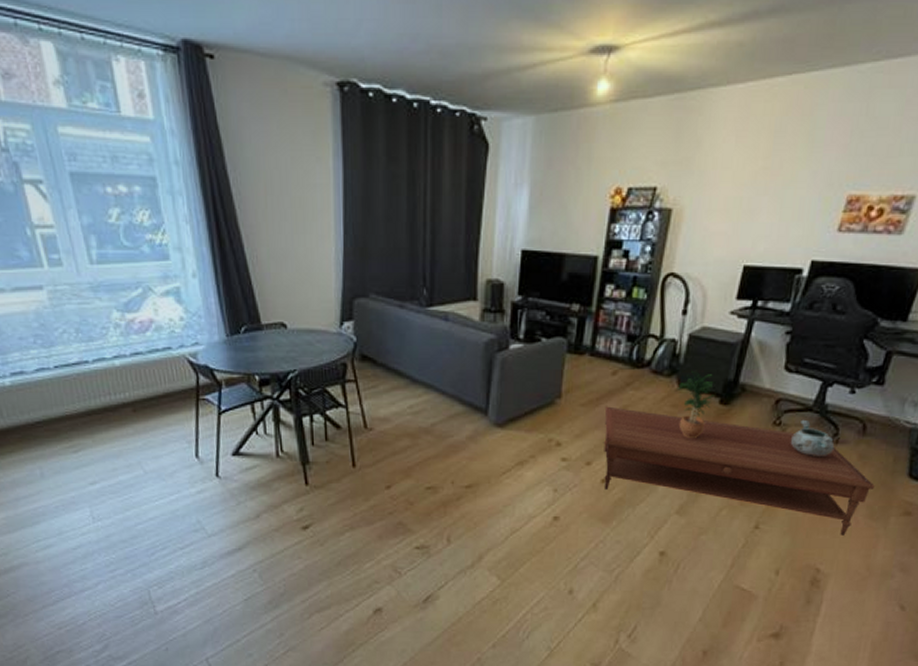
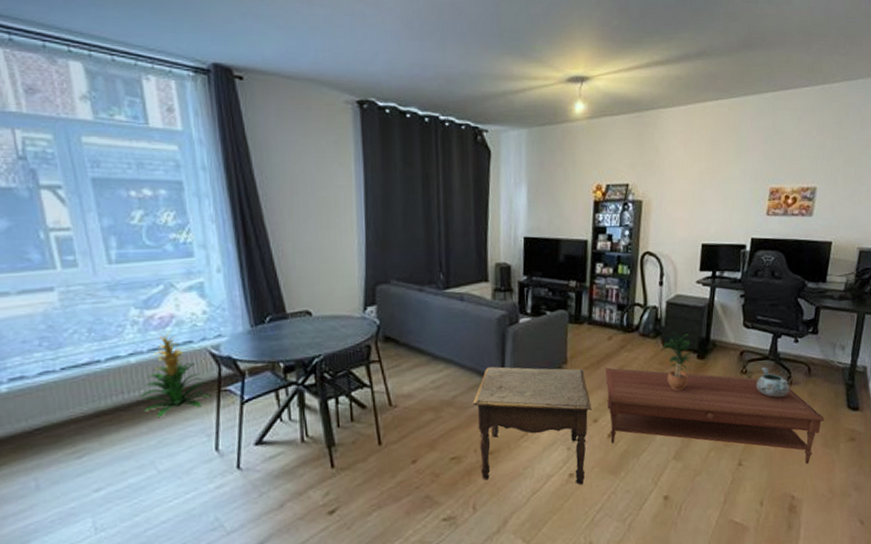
indoor plant: none [126,337,190,420] -> present [141,332,211,417]
side table: none [452,394,586,530] -> present [473,366,593,486]

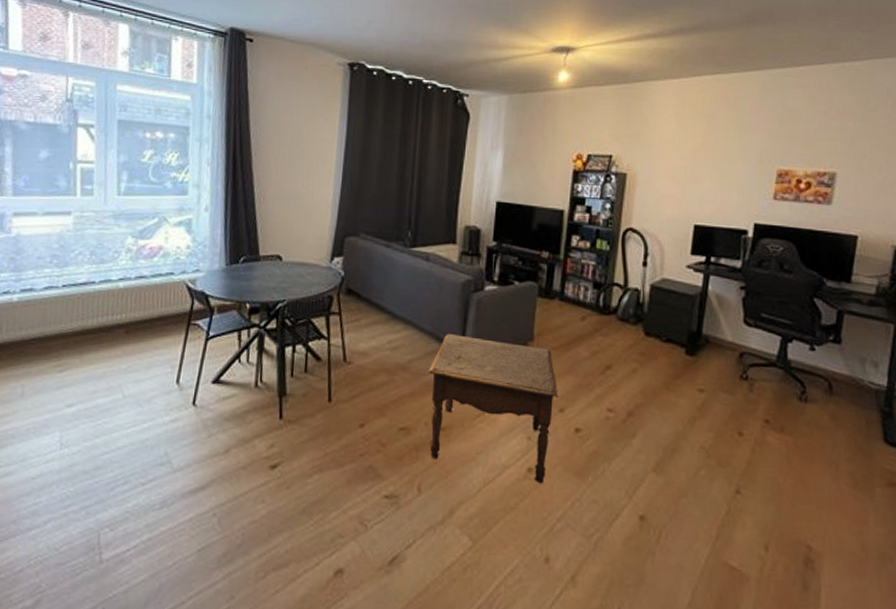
indoor plant: present [141,332,211,417] -> none [121,262,181,342]
coffee table: present [604,367,825,464] -> none [575,351,852,507]
potted plant: present [662,332,694,391] -> none [643,320,682,390]
decorative bowl: present [757,366,790,397] -> none [760,374,804,415]

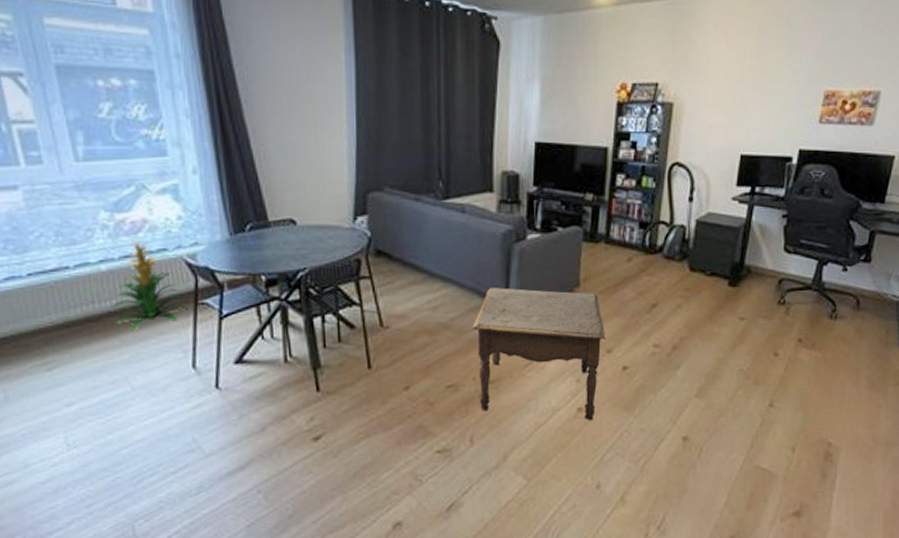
indoor plant: none [121,262,181,342] -> present [112,238,187,330]

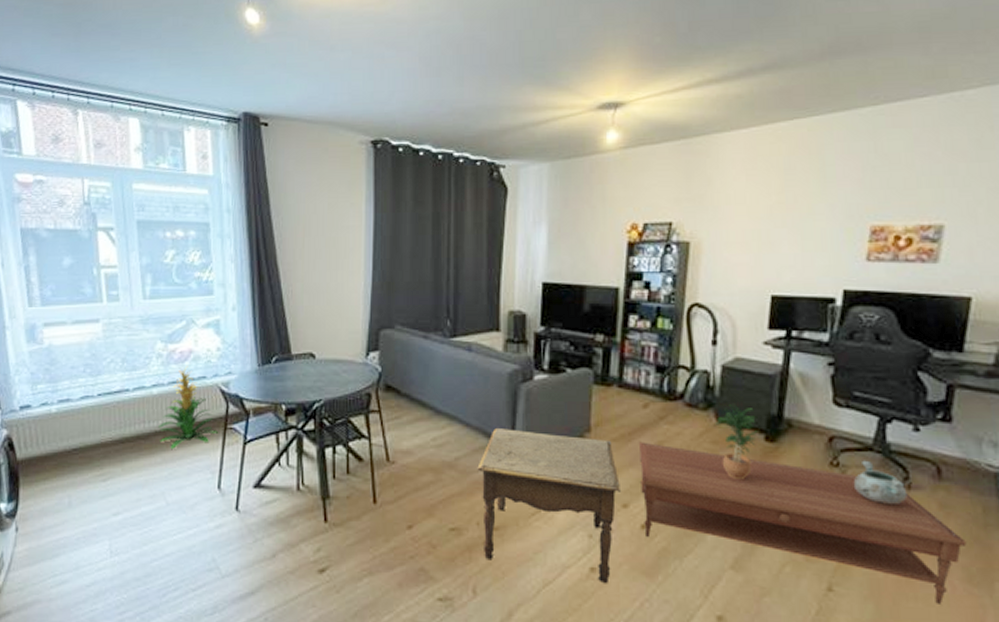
coffee table: none [622,293,872,408] -> present [638,442,967,604]
potted plant: none [688,255,725,321] -> present [715,405,760,480]
decorative bowl: none [796,297,834,332] -> present [854,460,908,504]

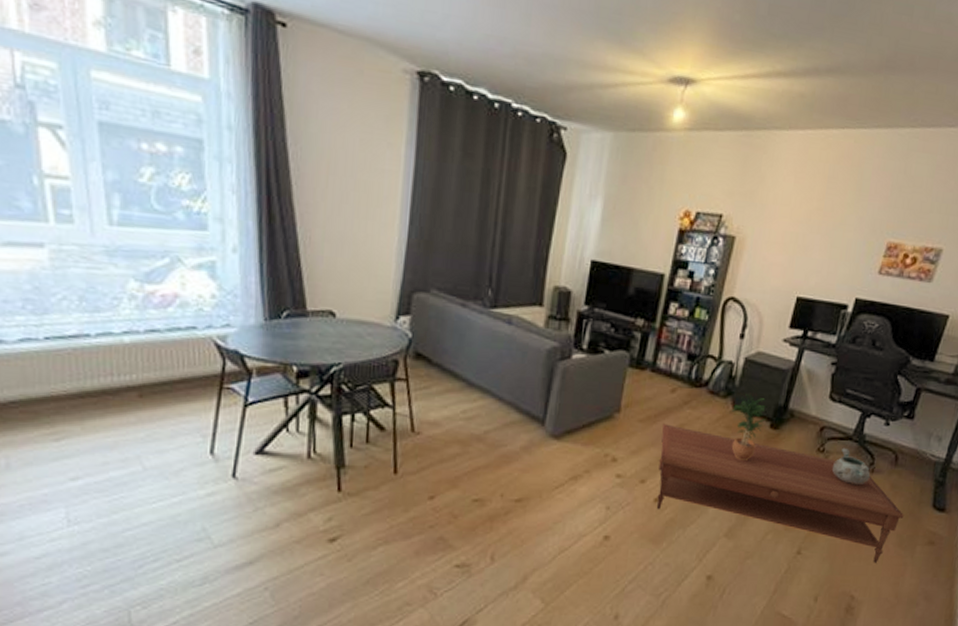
indoor plant: present [158,366,218,449] -> none [132,313,211,408]
side table: present [477,427,622,584] -> none [504,403,642,550]

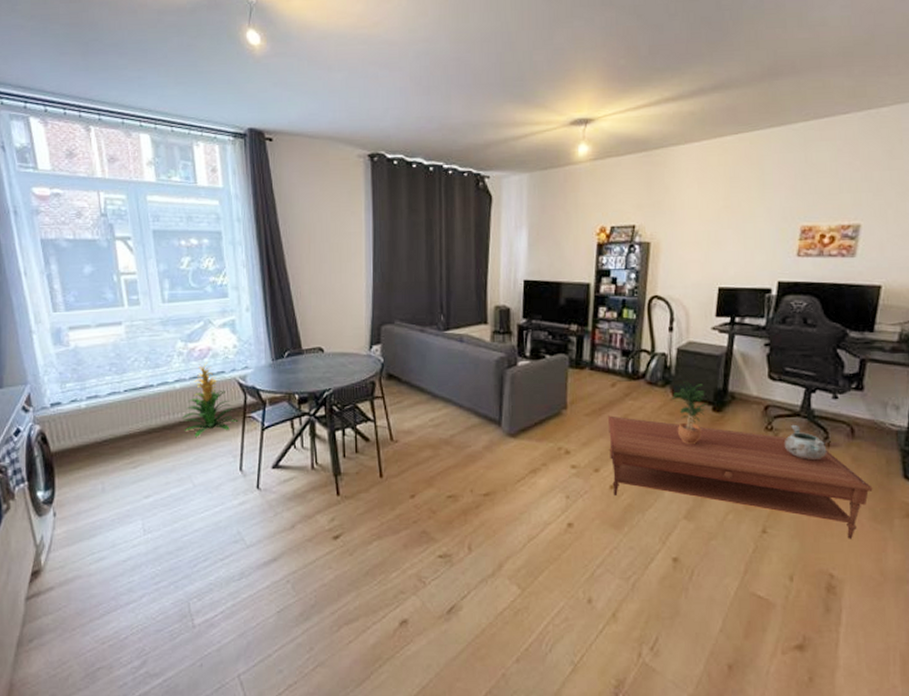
indoor plant: none [132,313,211,408] -> present [182,362,237,437]

